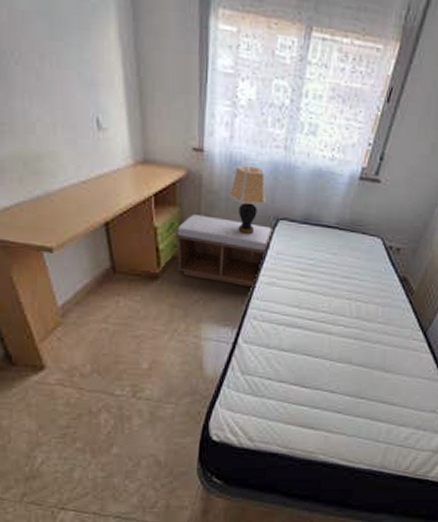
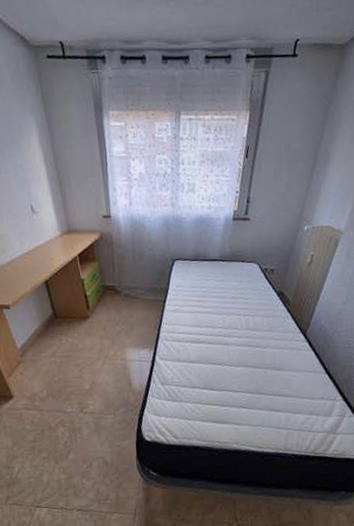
bench: present [175,214,275,288] -> none [97,265,172,316]
table lamp: present [228,165,266,235] -> none [134,222,163,276]

